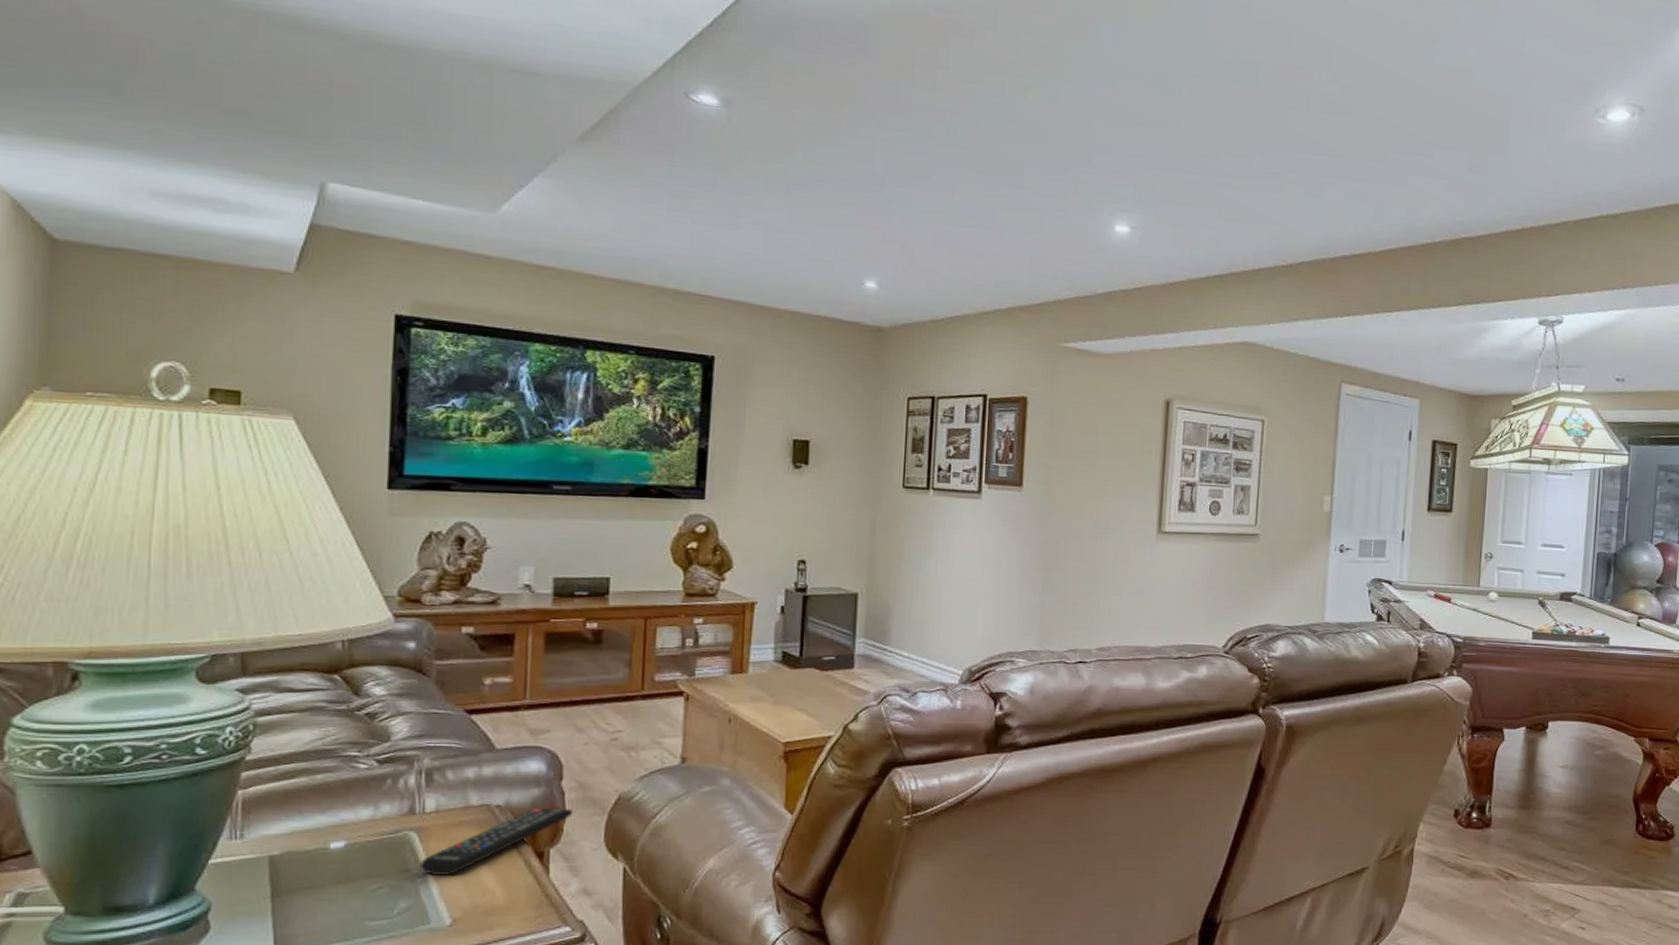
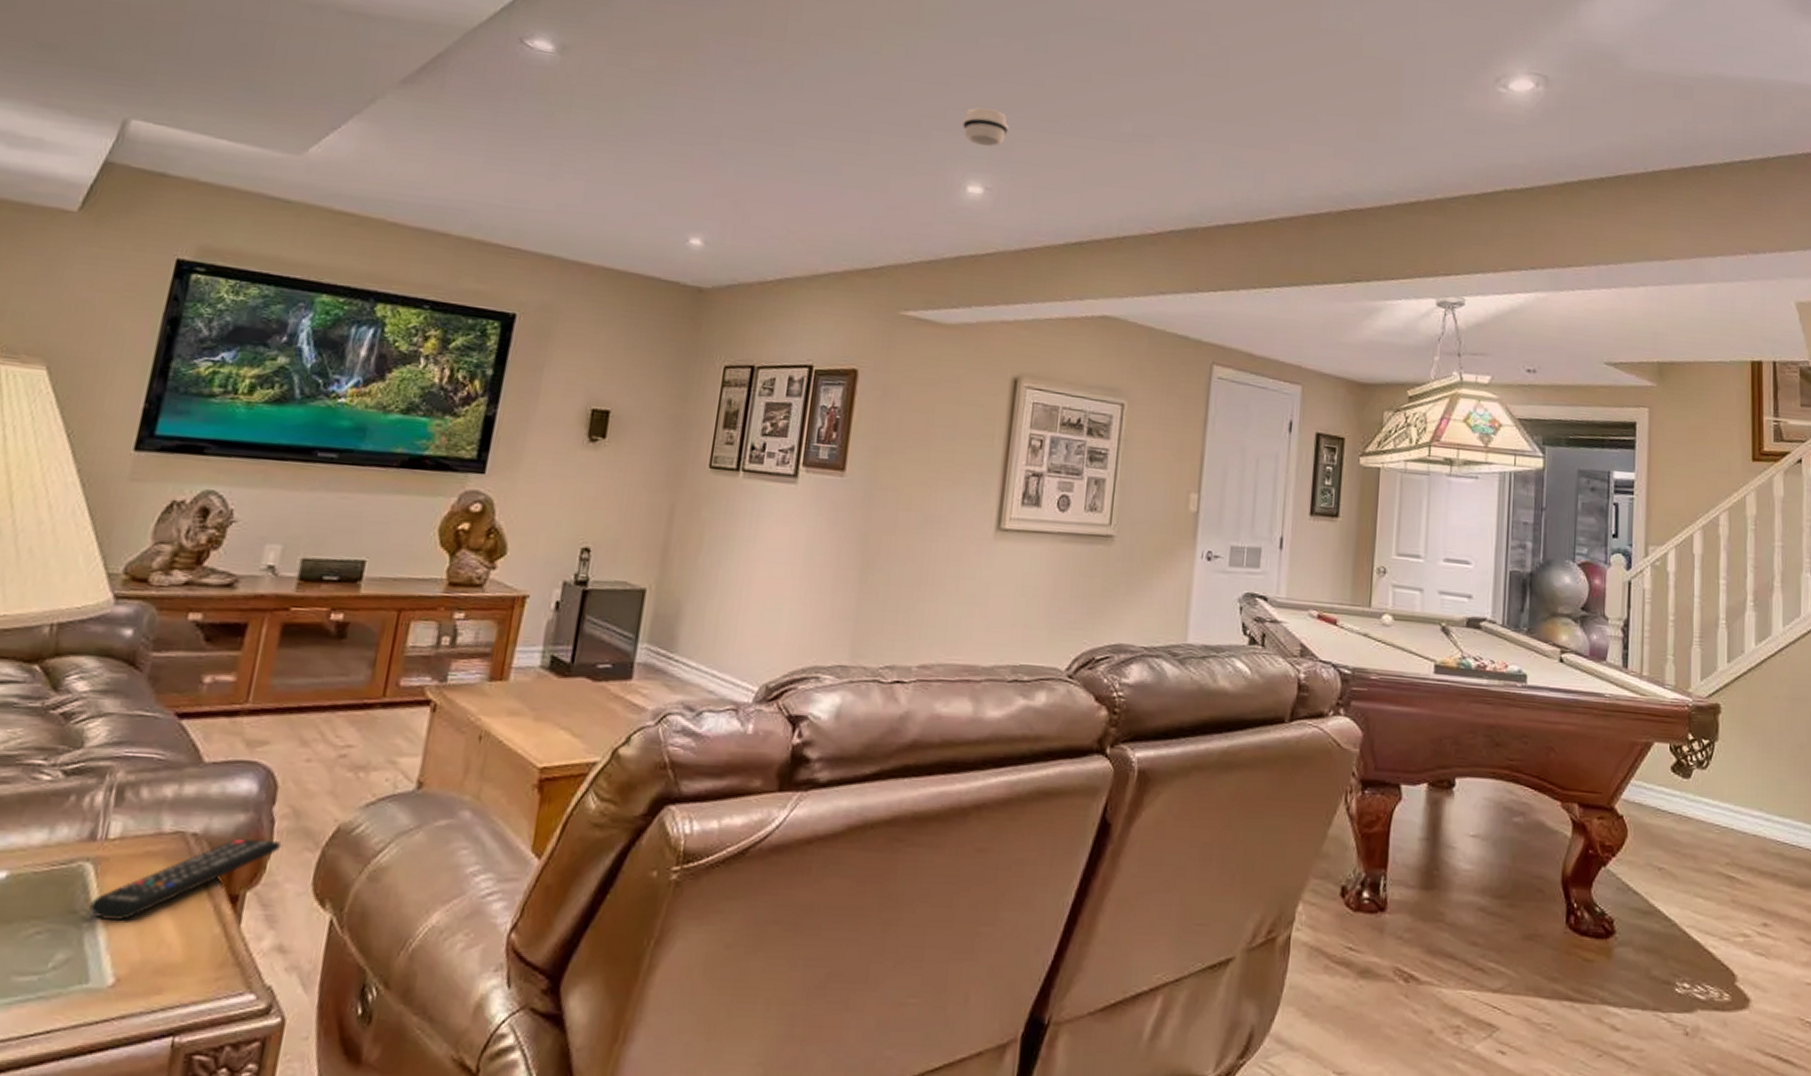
smoke detector: none [1107,150,1150,187] -> present [962,107,1009,147]

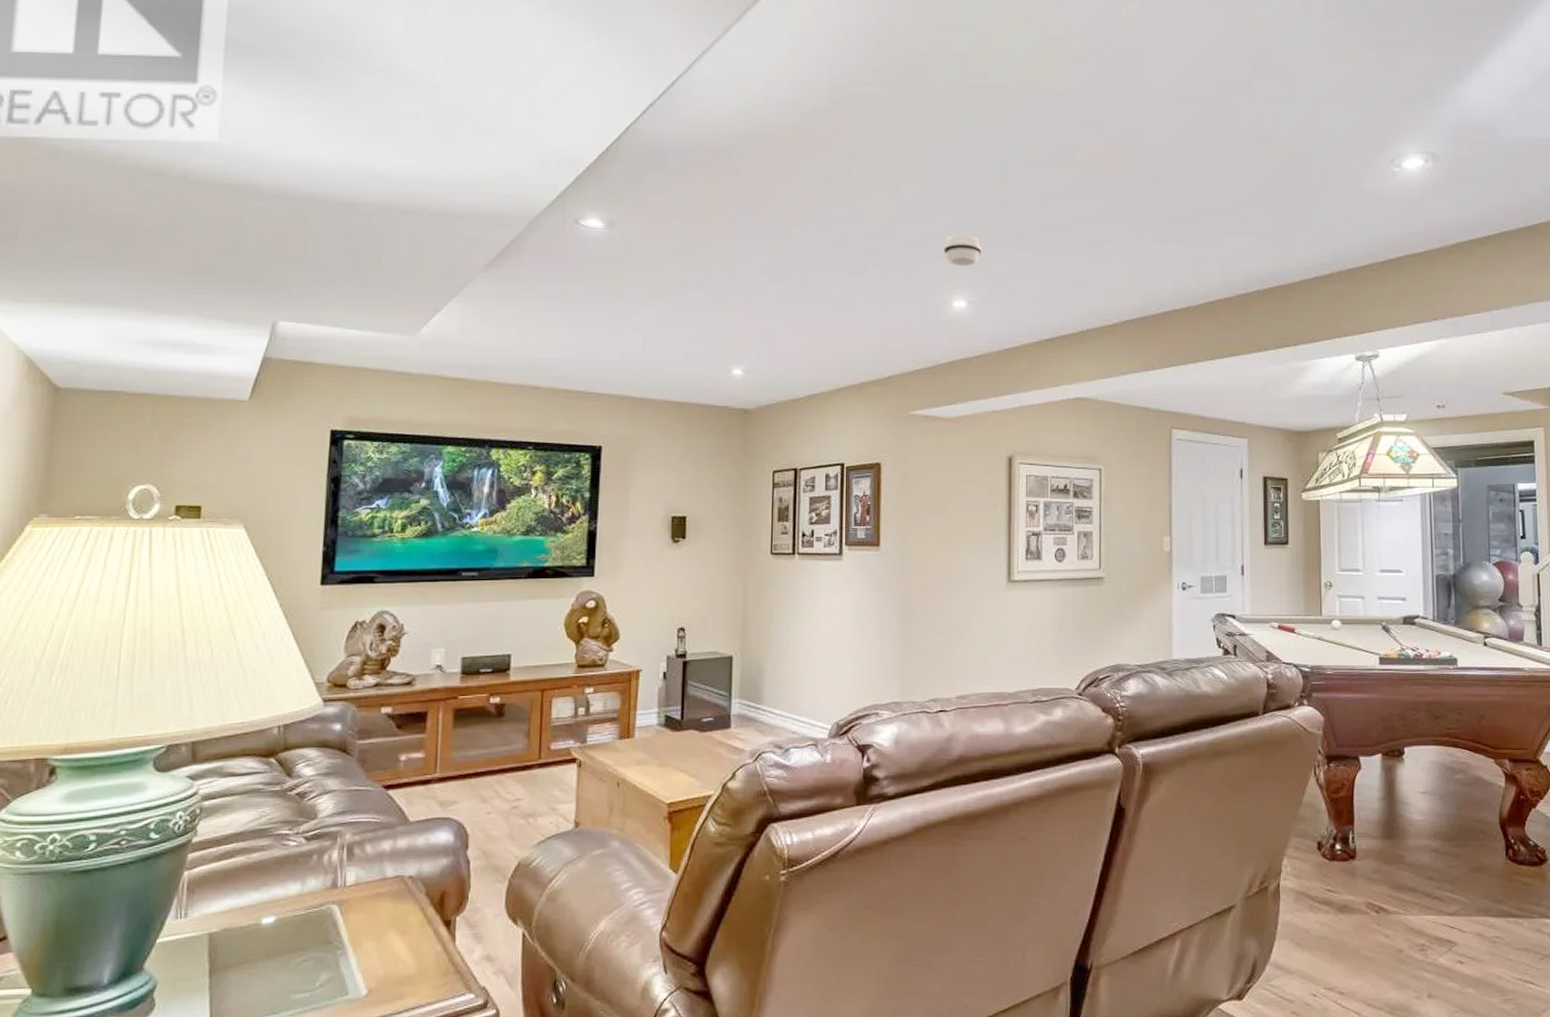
remote control: present [89,838,282,922] -> none [340,876,478,948]

